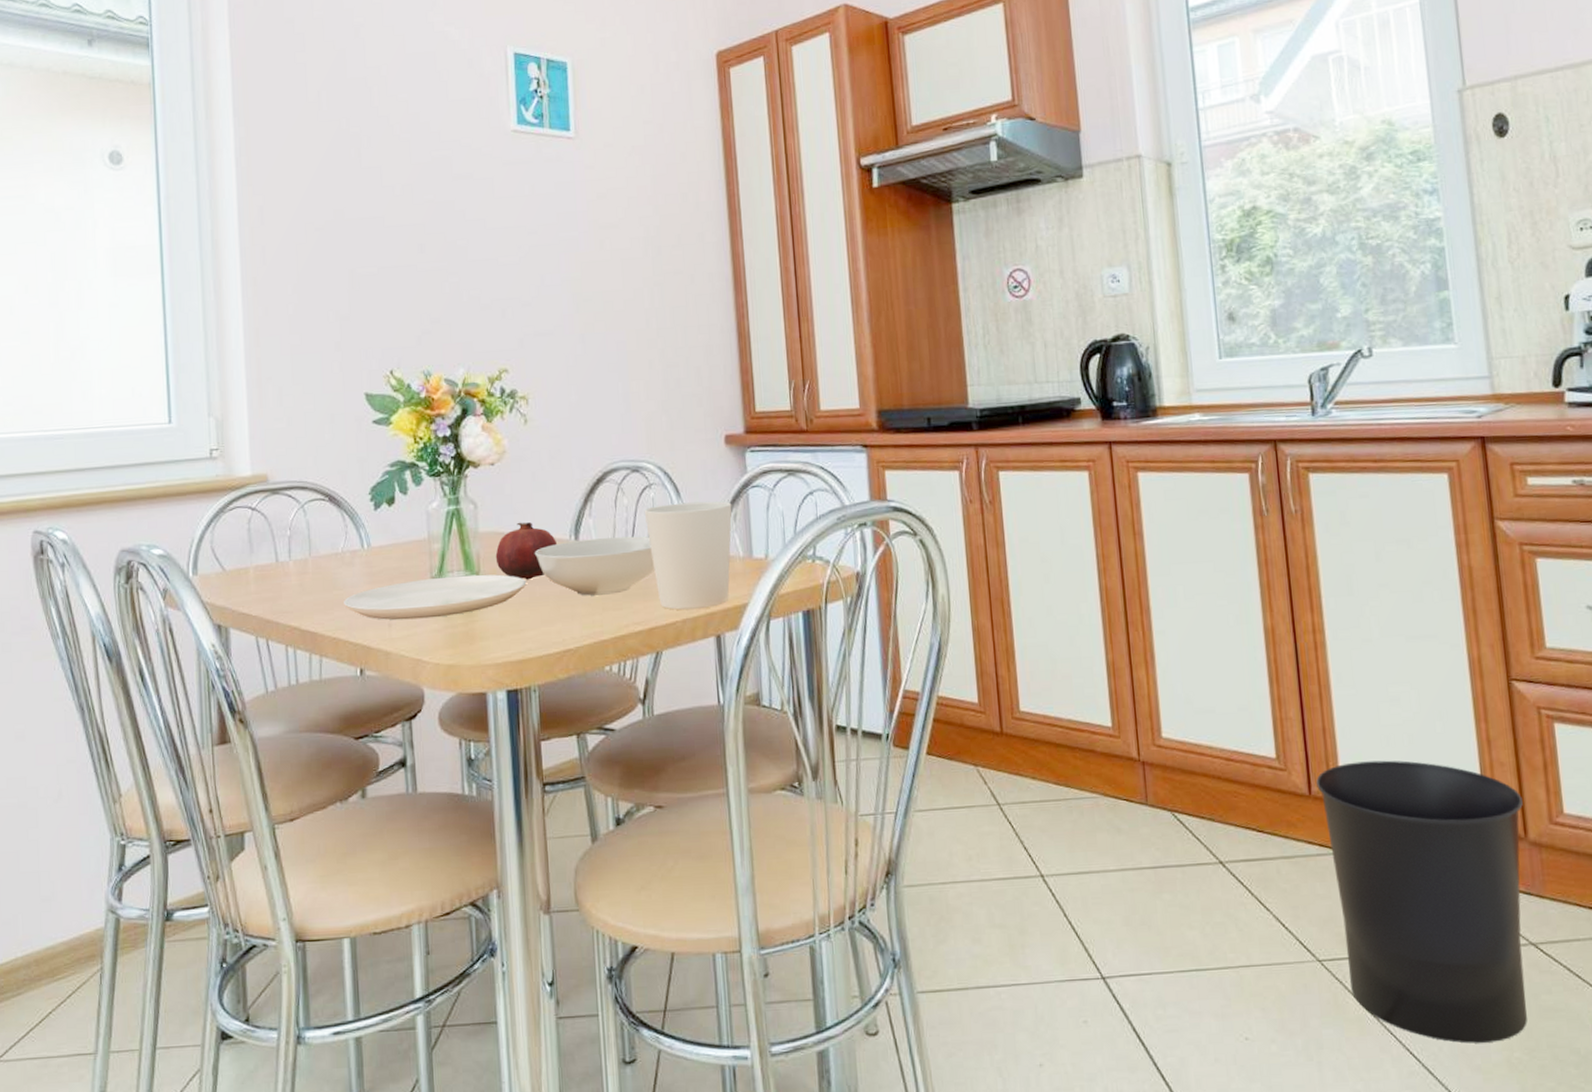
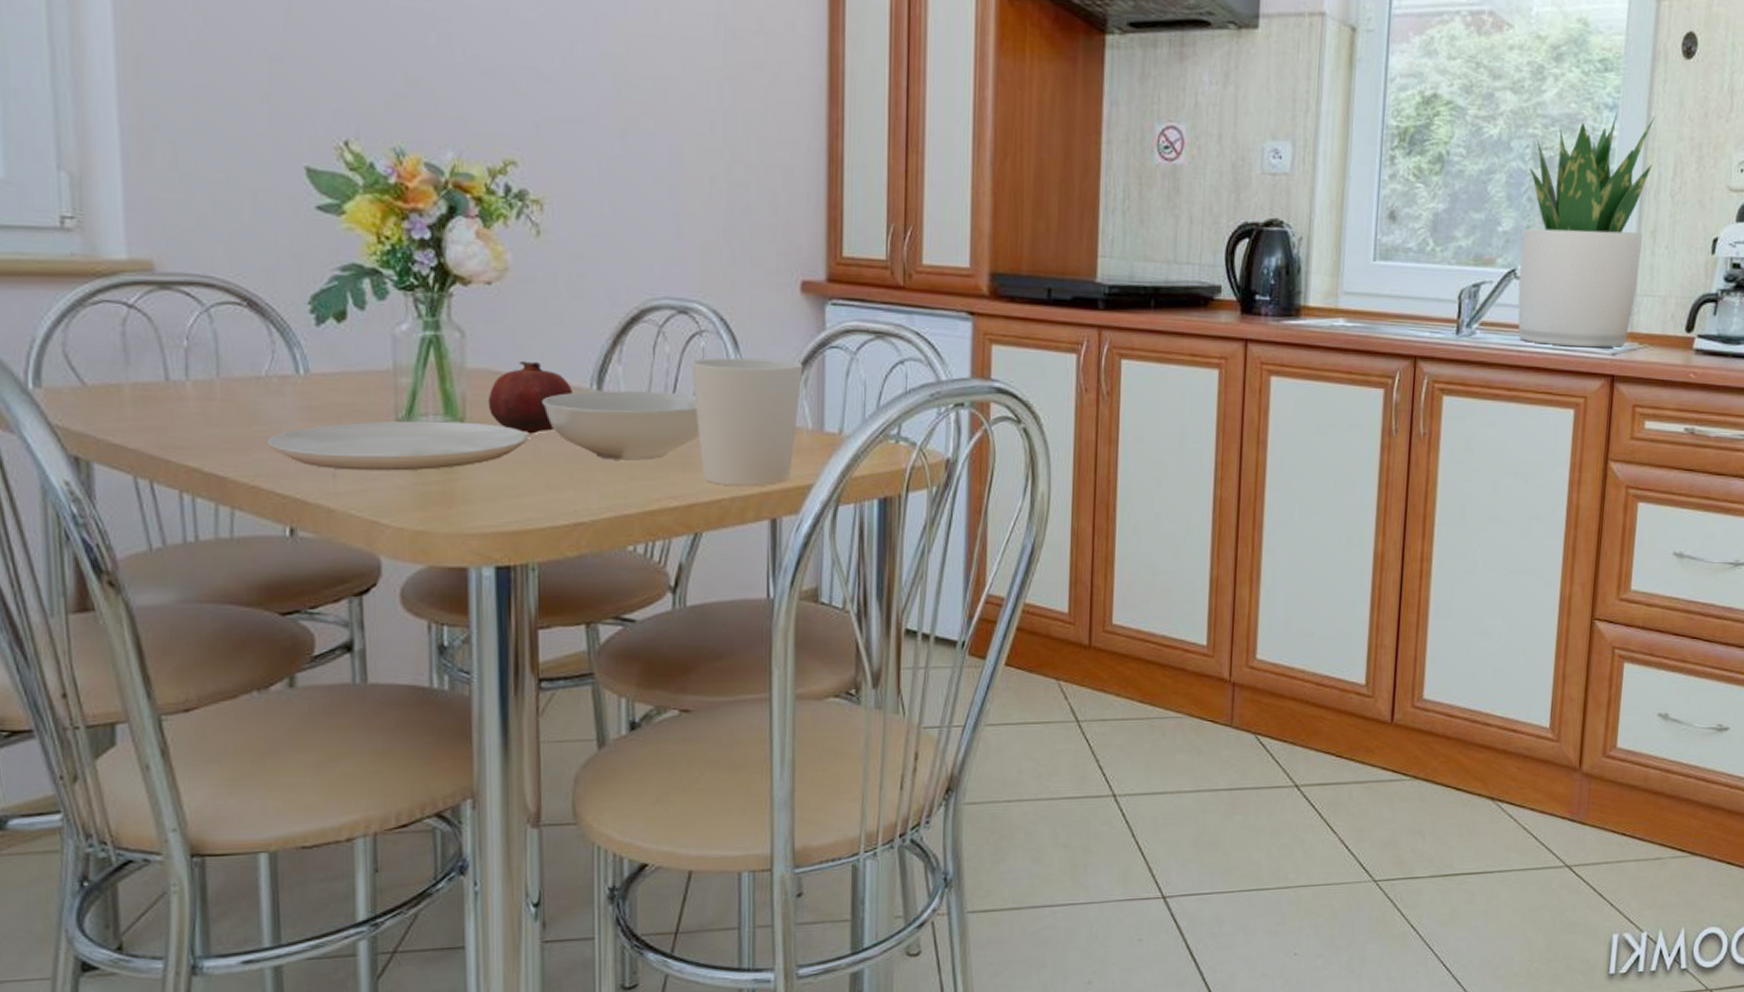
waste bin: present [1316,760,1527,1043] -> none [1399,691,1584,956]
planter: none [1359,193,1492,416] -> present [1517,113,1655,348]

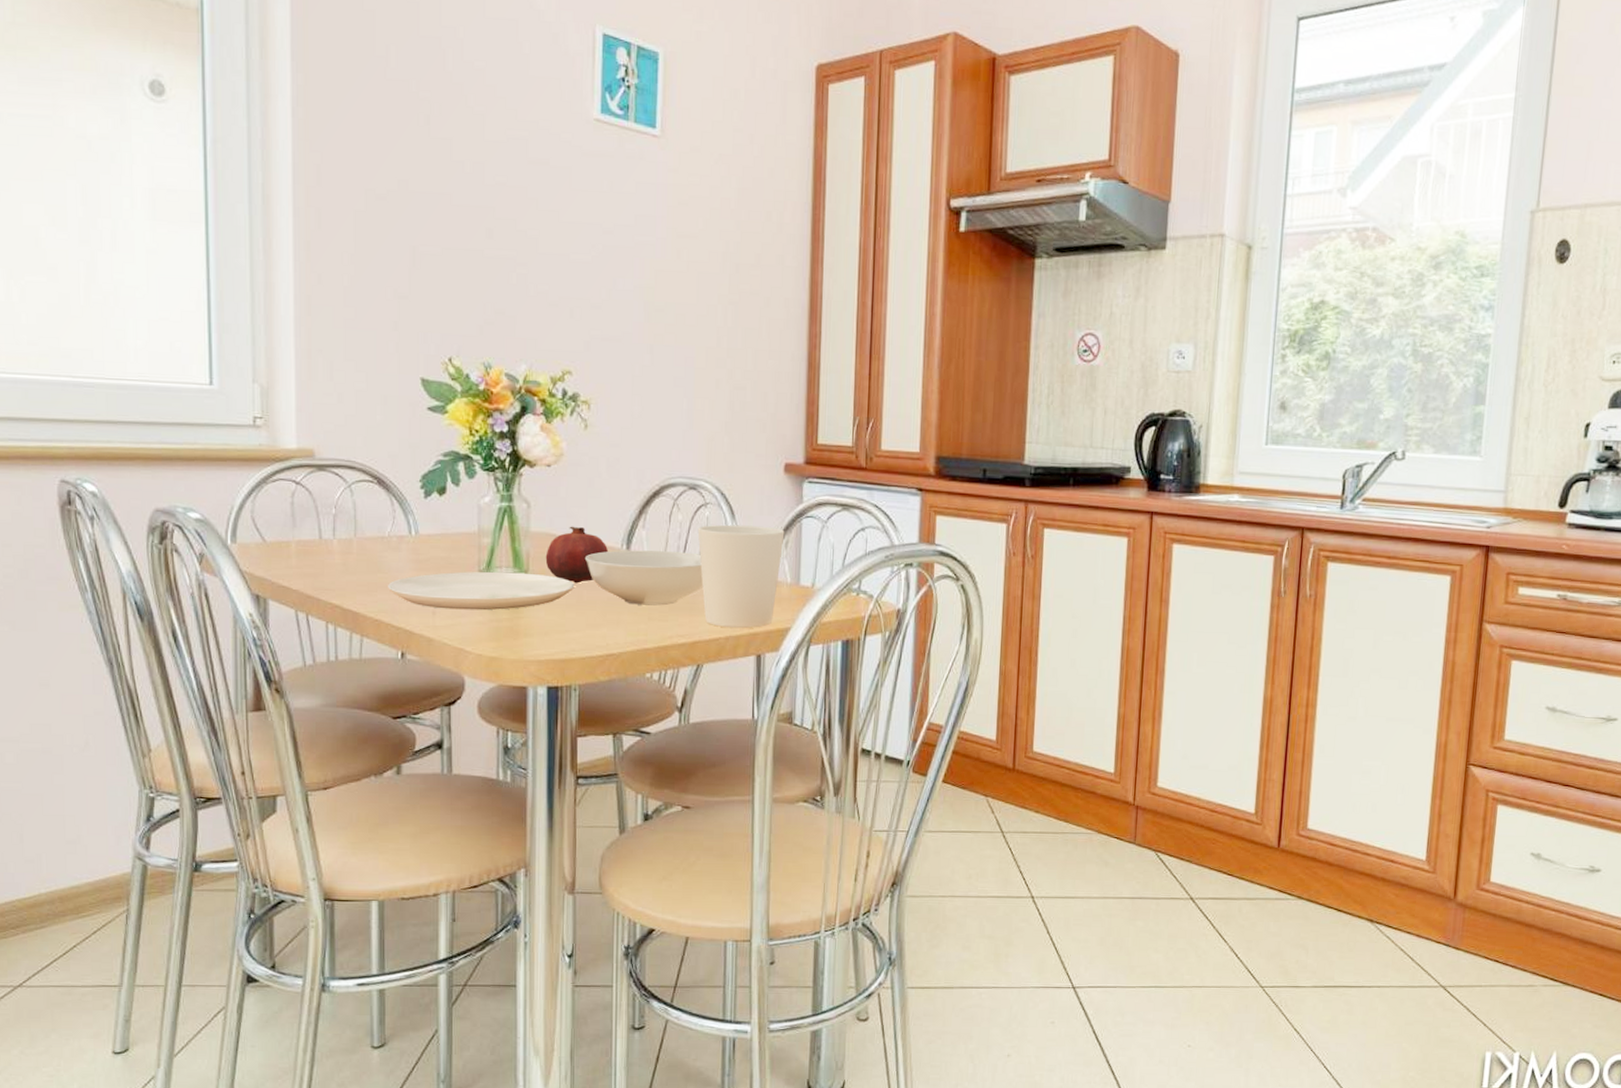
planter: present [1517,113,1655,348] -> none [1397,313,1529,522]

